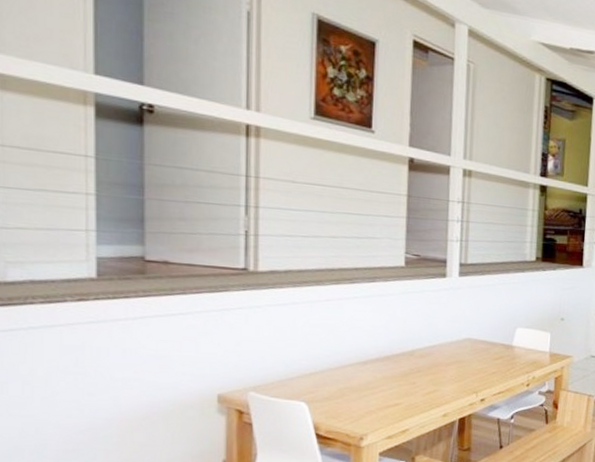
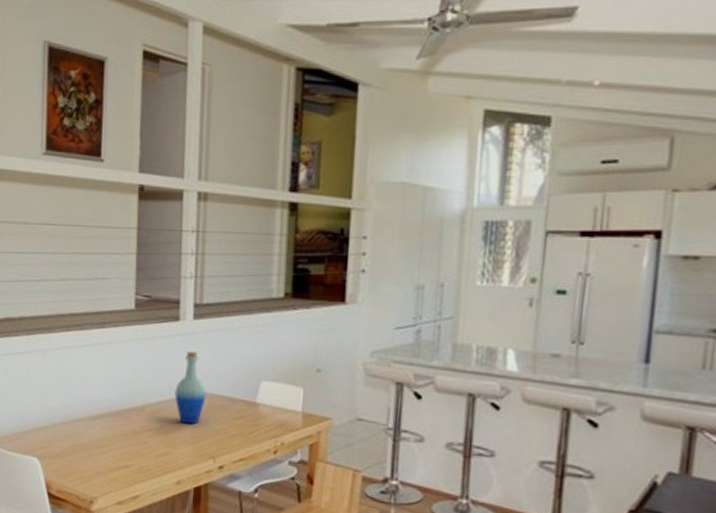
bottle: none [442,304,470,365] -> present [175,351,206,425]

